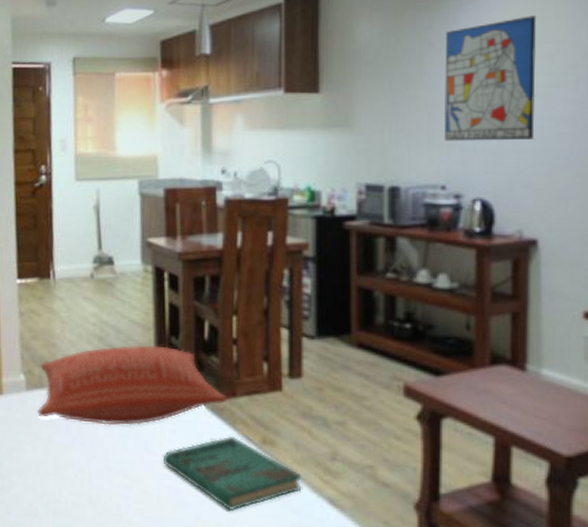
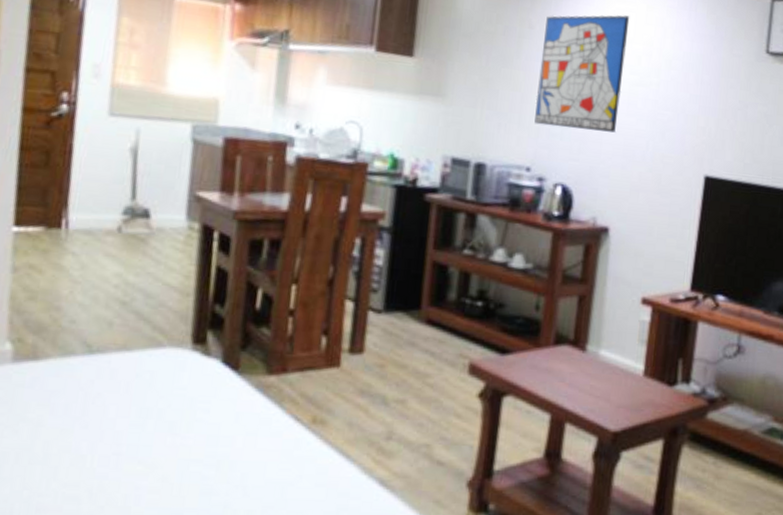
pillow: present [38,345,228,426] -> none [26,312,277,405]
book: present [162,435,302,512] -> none [189,415,353,498]

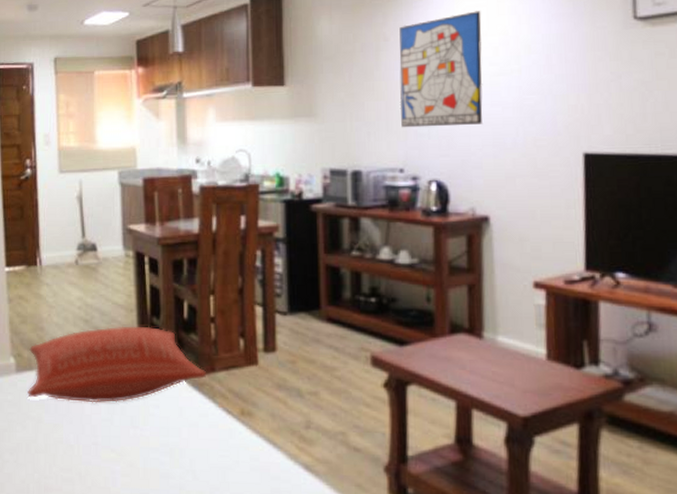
pillow: none [26,312,277,405] -> present [28,326,207,403]

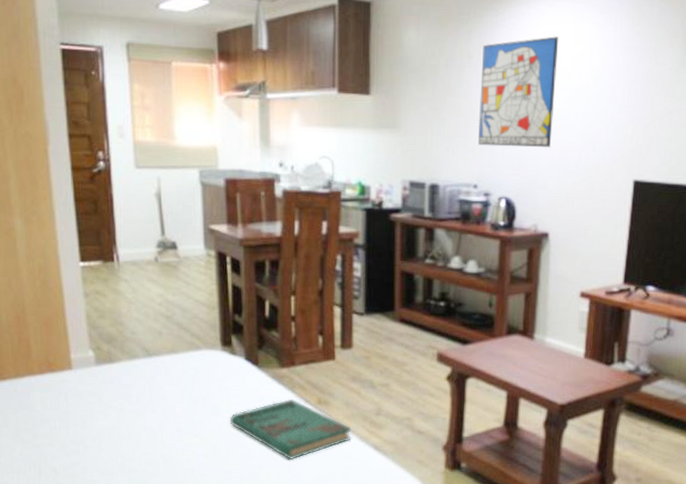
pillow: present [28,326,207,403] -> none [108,322,287,394]
book: none [147,409,279,481] -> present [229,398,352,460]

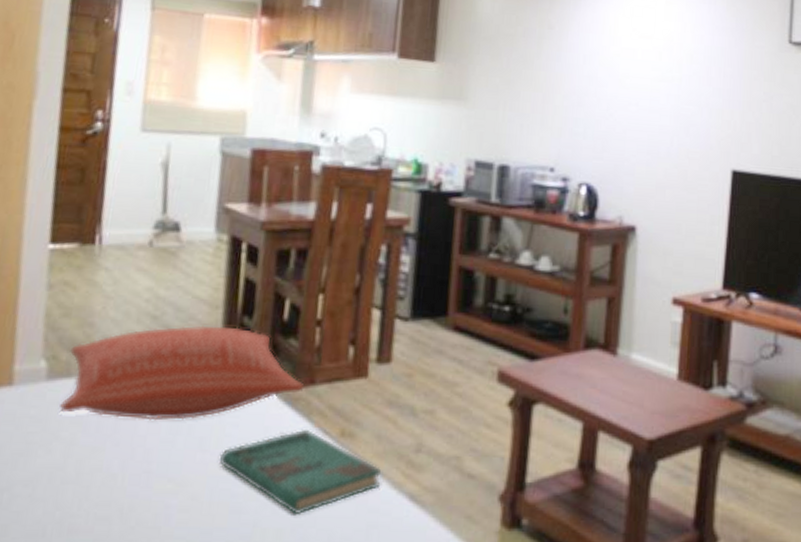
pillow: none [108,322,287,394] -> present [59,325,305,421]
wall art: present [478,36,559,147] -> none [557,11,649,129]

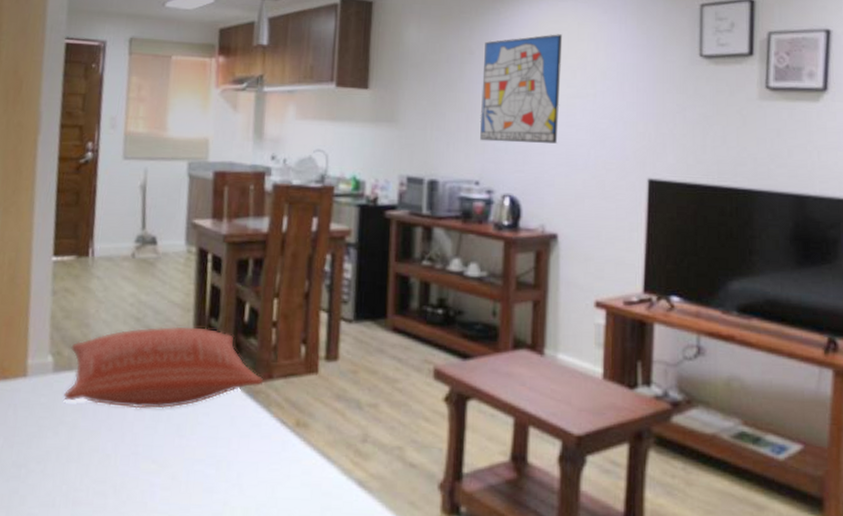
book: present [218,428,382,515] -> none [193,418,333,496]
wall art: none [557,11,649,129] -> present [479,34,563,144]

